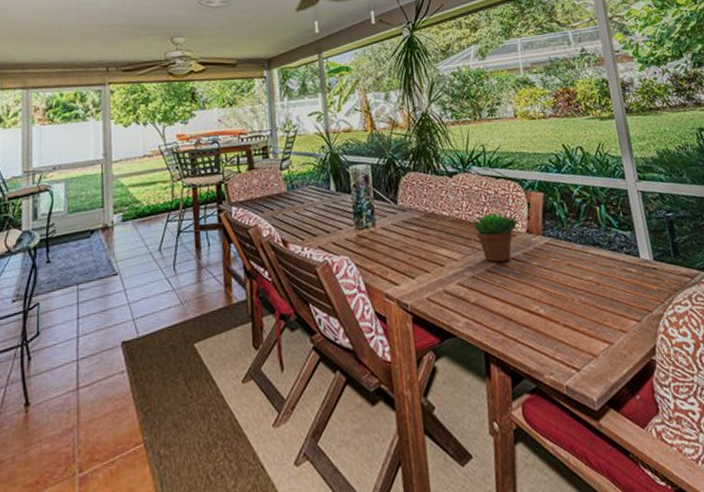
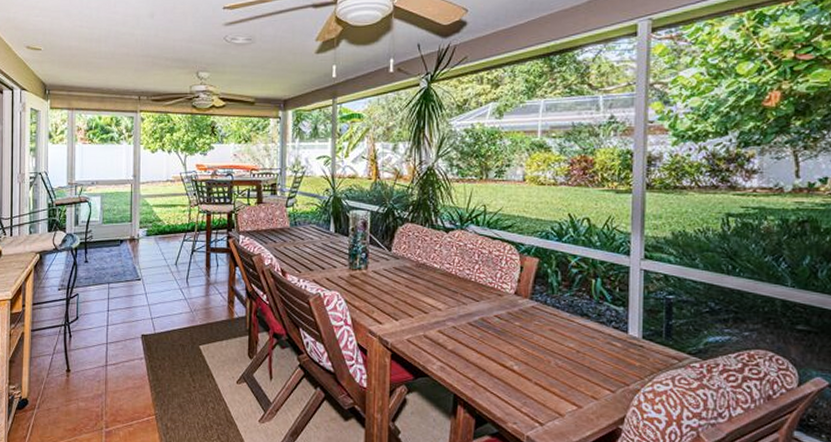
succulent plant: present [472,213,518,262] -> none [461,271,508,318]

